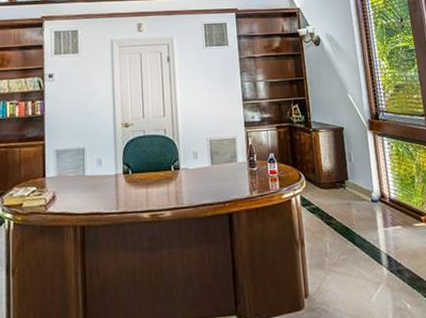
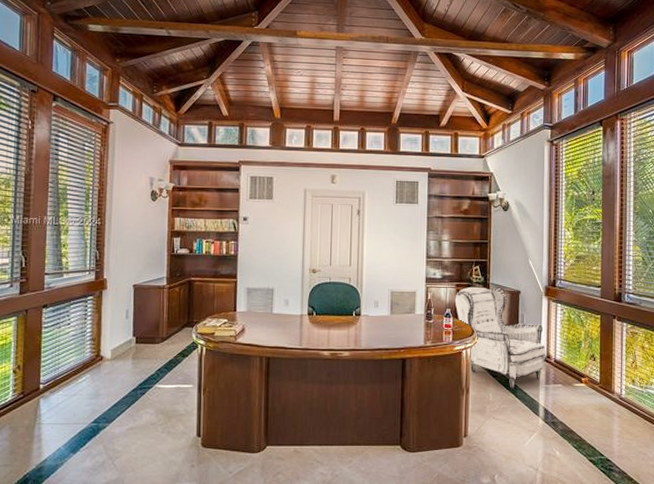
armchair: none [276,125,380,237] -> present [454,286,546,389]

